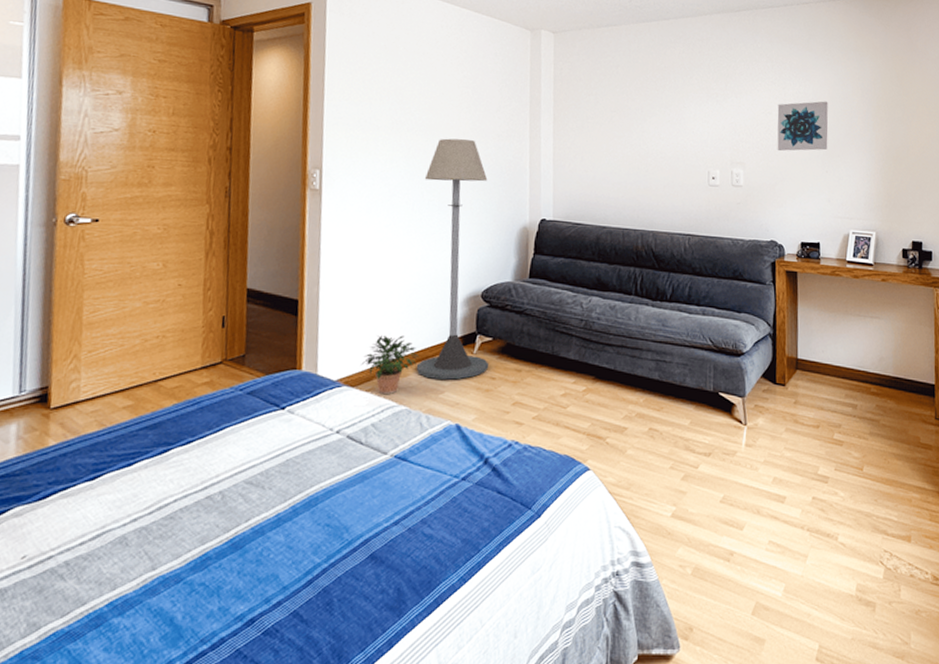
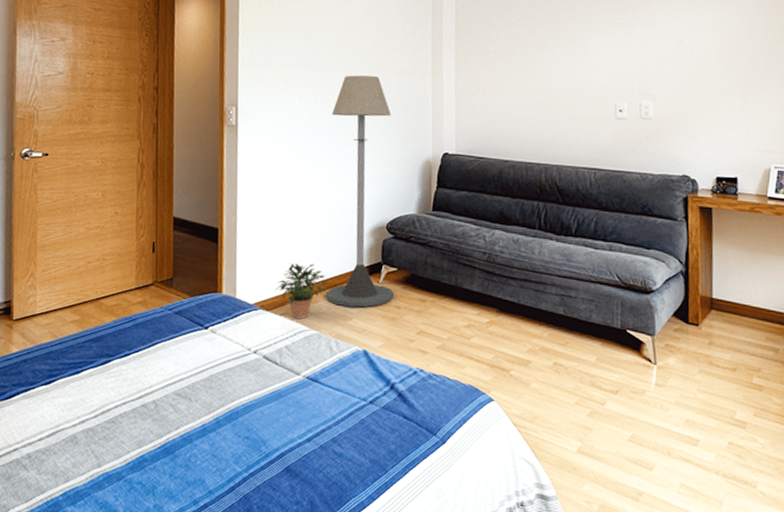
wall art: present [777,101,828,152] -> none [690,28,747,82]

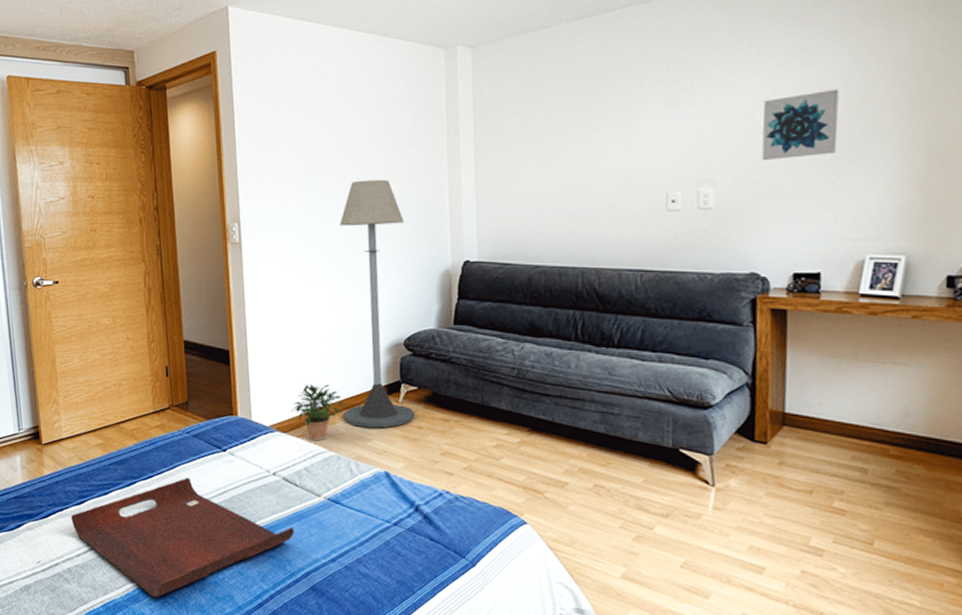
serving tray: none [36,355,272,484] -> present [70,477,295,598]
wall art: none [690,28,747,82] -> present [761,89,839,161]

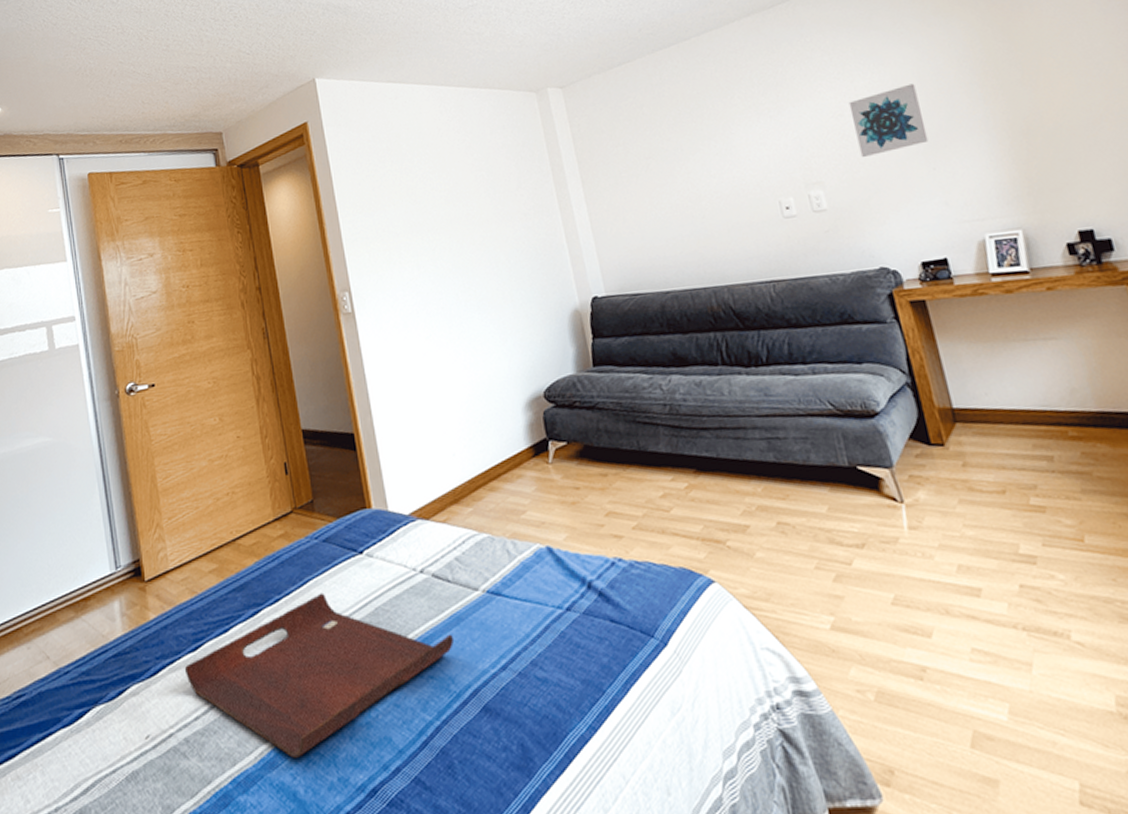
potted plant: present [290,383,346,441] -> none [431,454,491,524]
floor lamp: present [339,180,416,428] -> none [456,226,570,499]

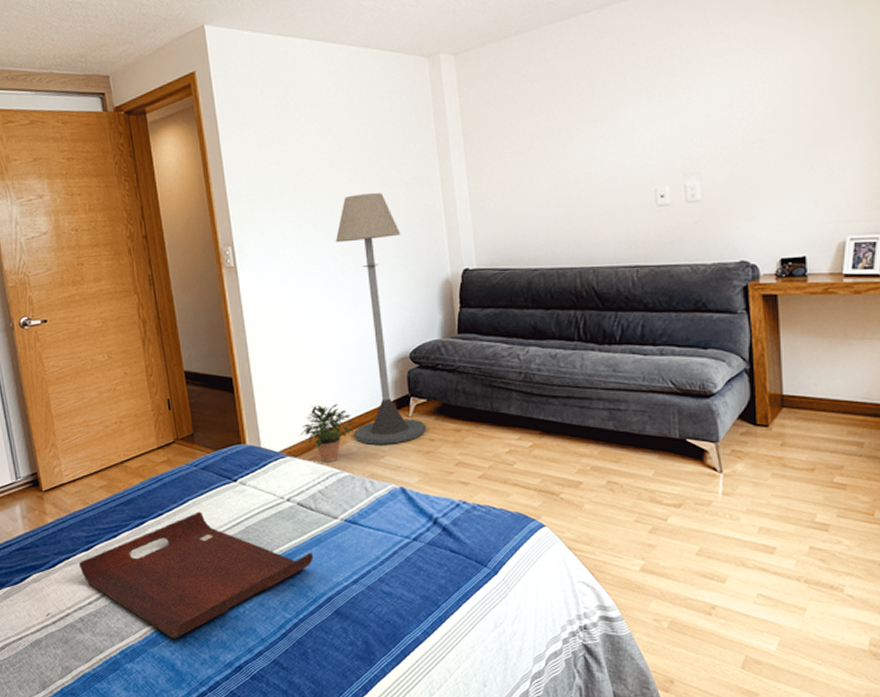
potted plant: none [431,454,491,524] -> present [300,404,356,463]
floor lamp: none [456,226,570,499] -> present [335,193,427,444]
wall art: present [848,83,929,158] -> none [740,77,812,152]

